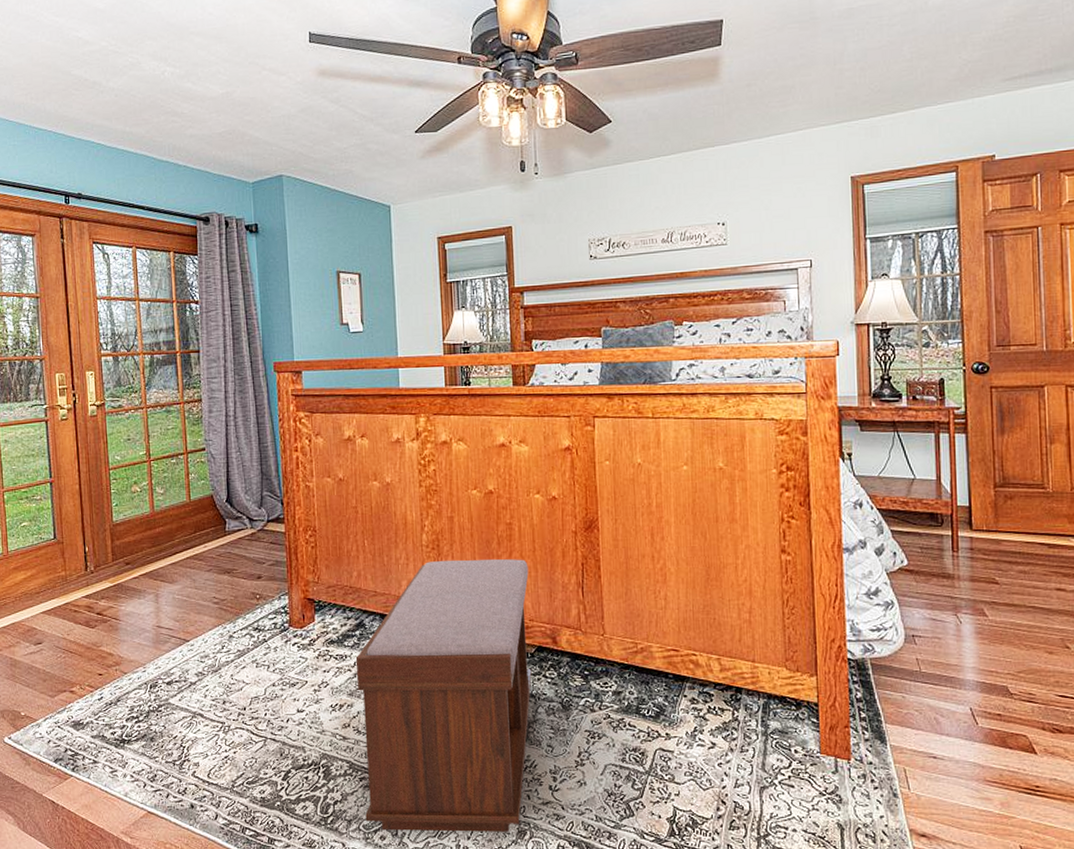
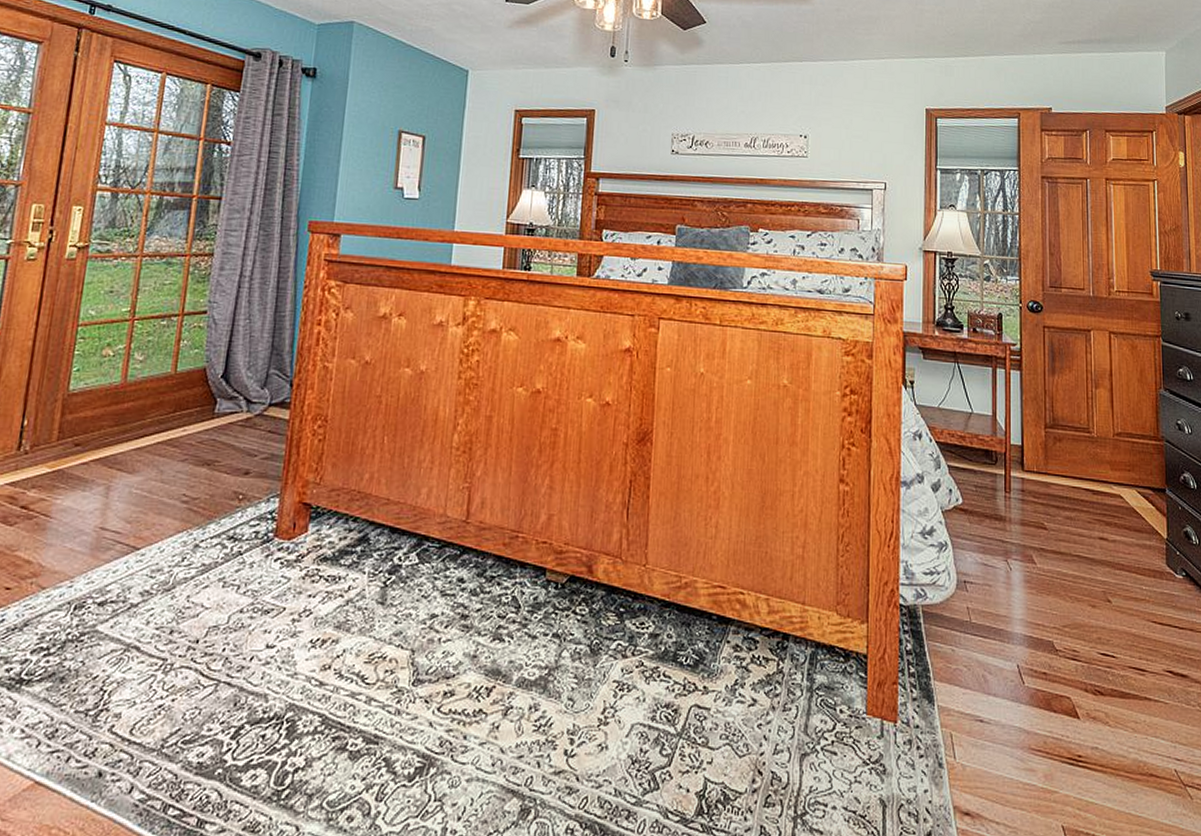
bench: present [355,559,532,833] -> none [331,466,571,812]

